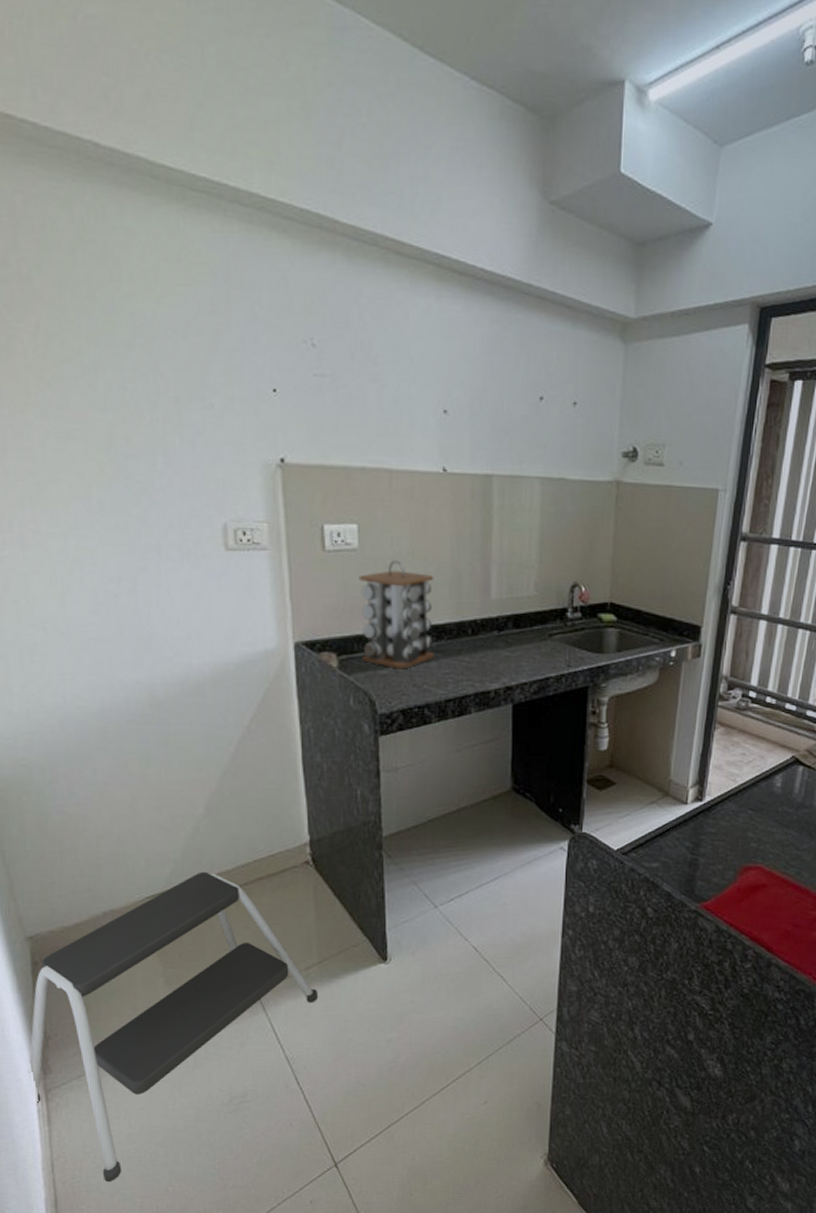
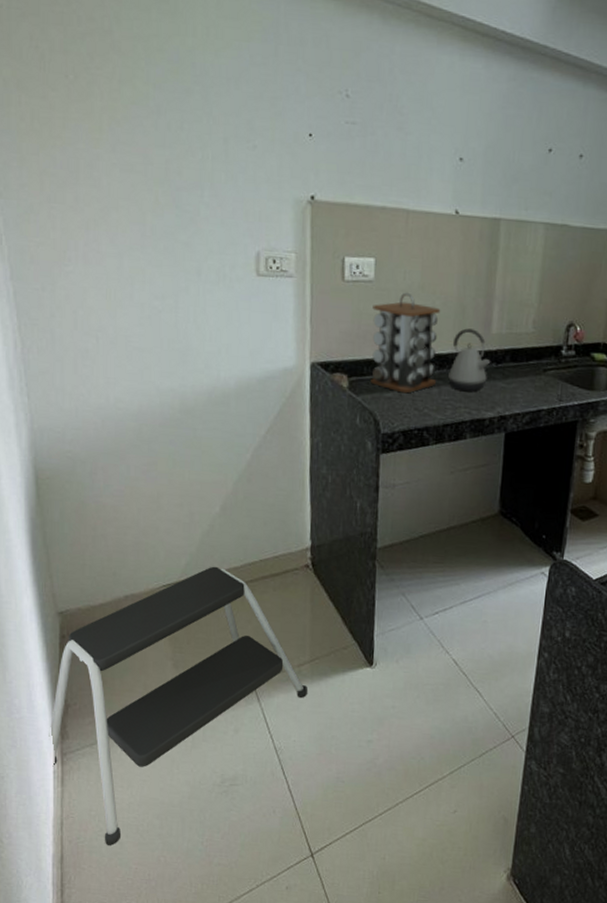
kettle: none [447,595,493,663] -> present [448,328,491,392]

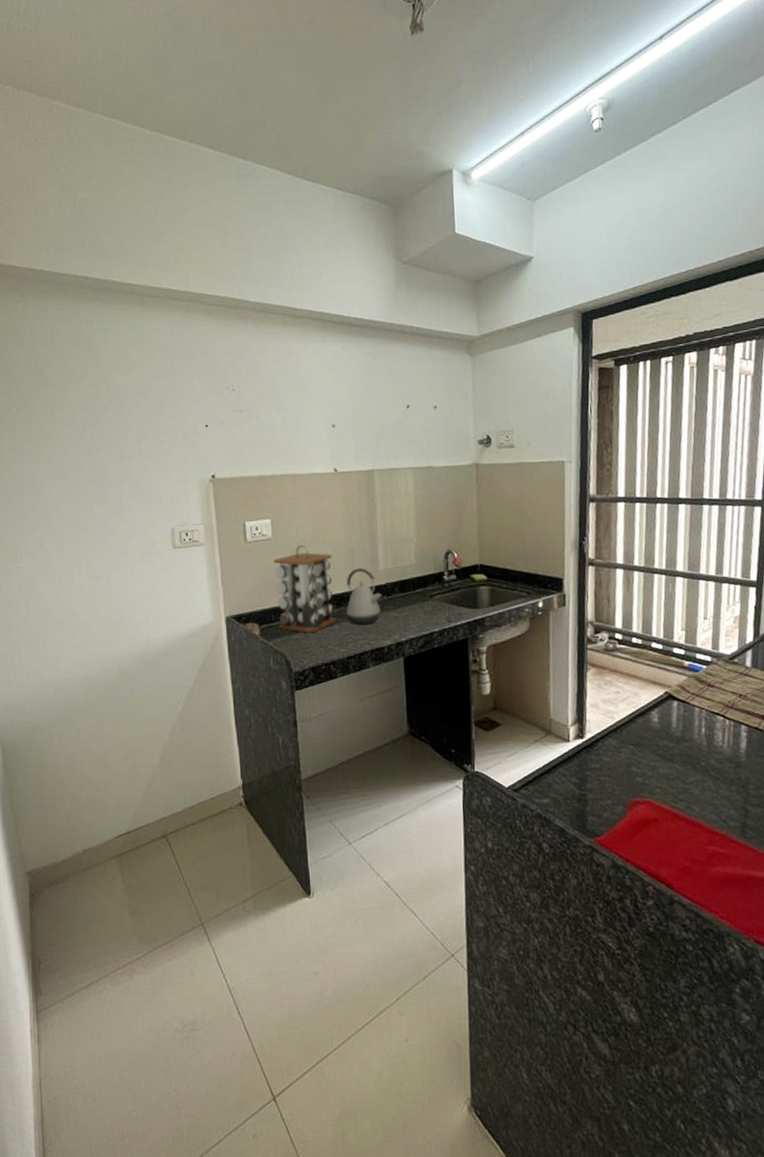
step stool: present [49,566,307,845] -> none [24,813,253,1103]

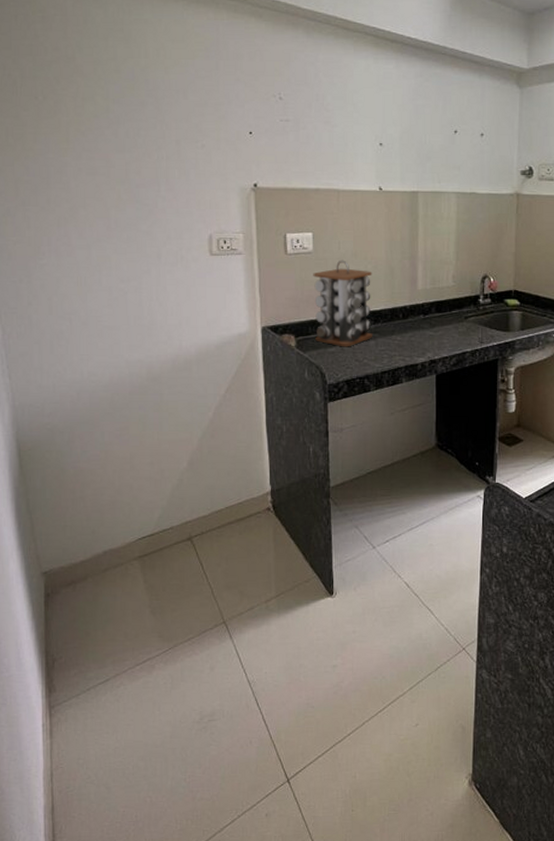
kettle: present [346,568,382,625] -> none [383,287,419,342]

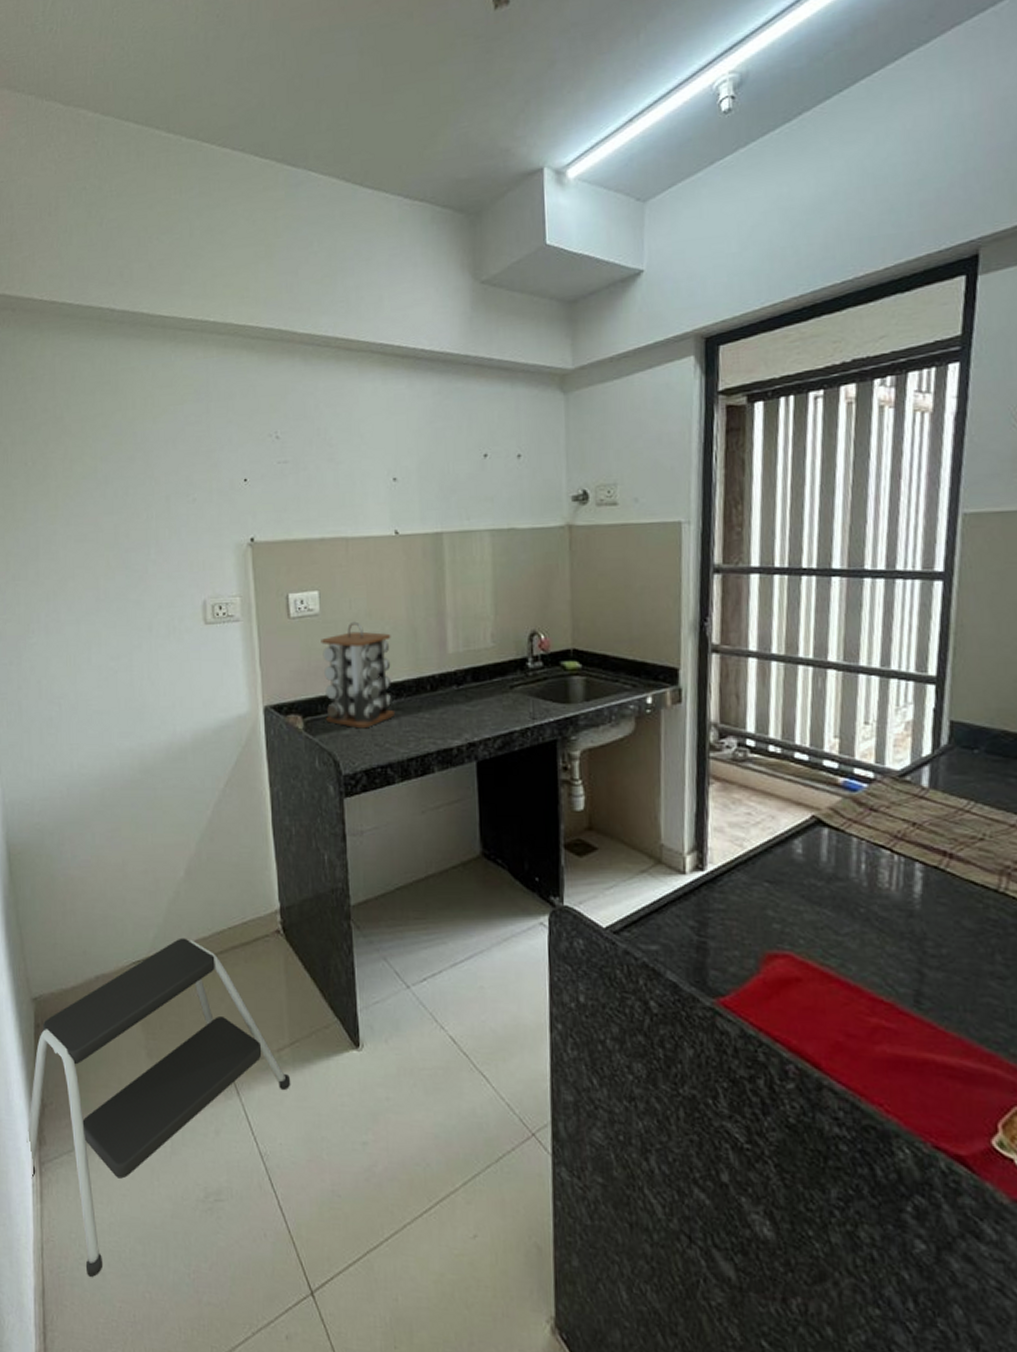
step stool: none [37,517,275,791] -> present [27,937,290,1277]

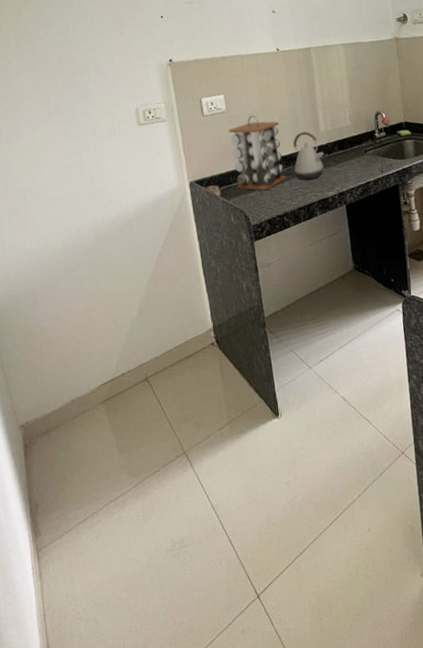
step stool: present [27,937,290,1277] -> none [24,359,230,626]
kettle: none [407,651,451,720] -> present [293,131,324,180]

